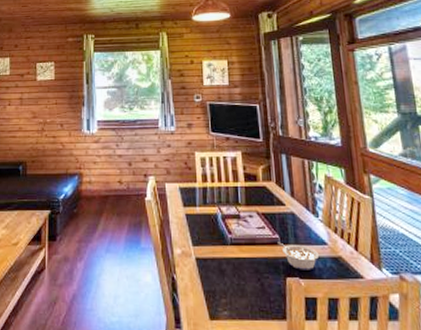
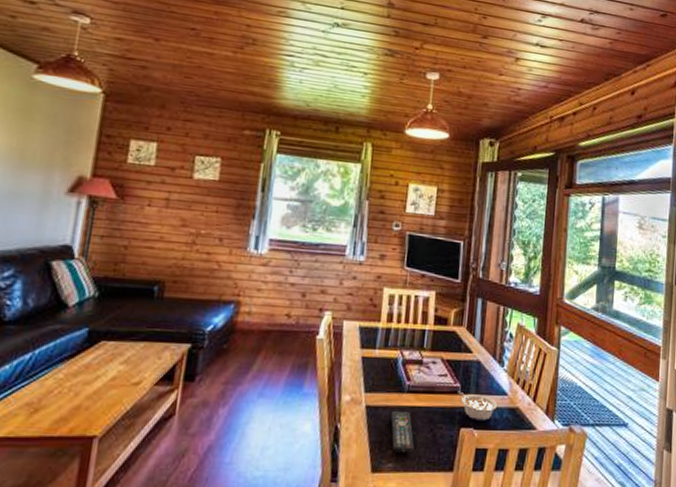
remote control: none [218,263,245,302] -> present [390,411,414,453]

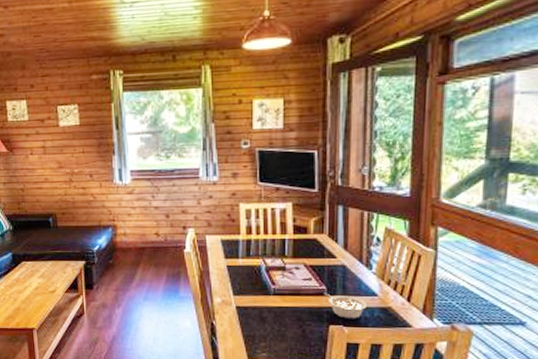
remote control: present [390,411,414,453] -> none [259,311,285,345]

